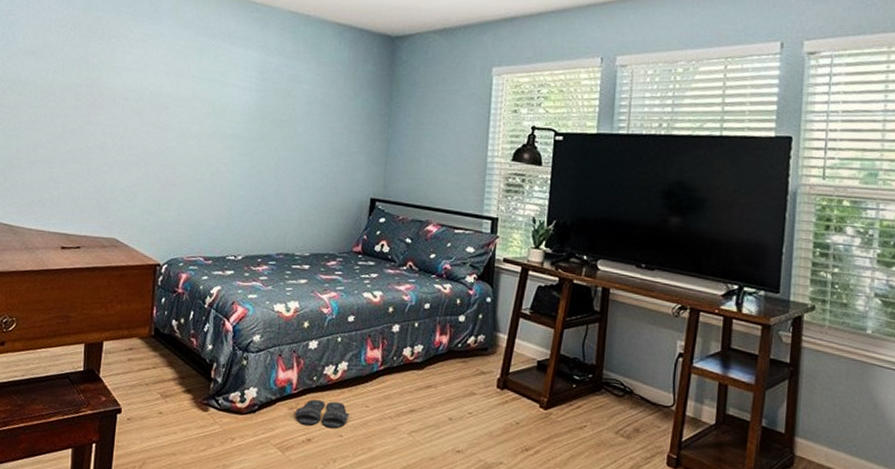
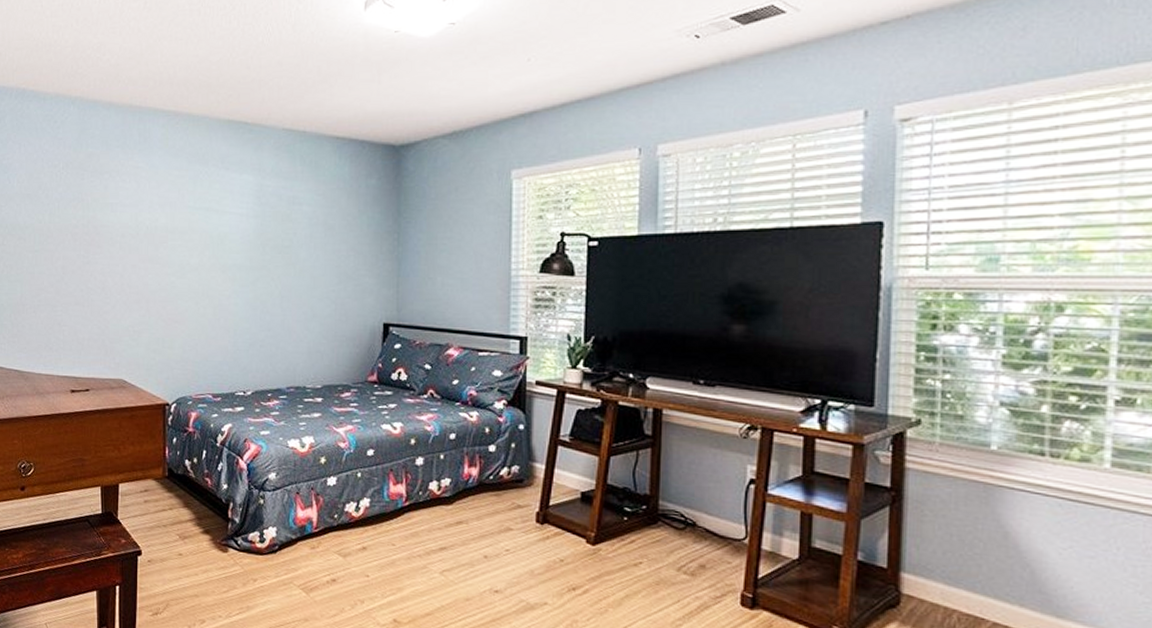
slippers: present [295,399,349,429] -> none [317,538,375,569]

